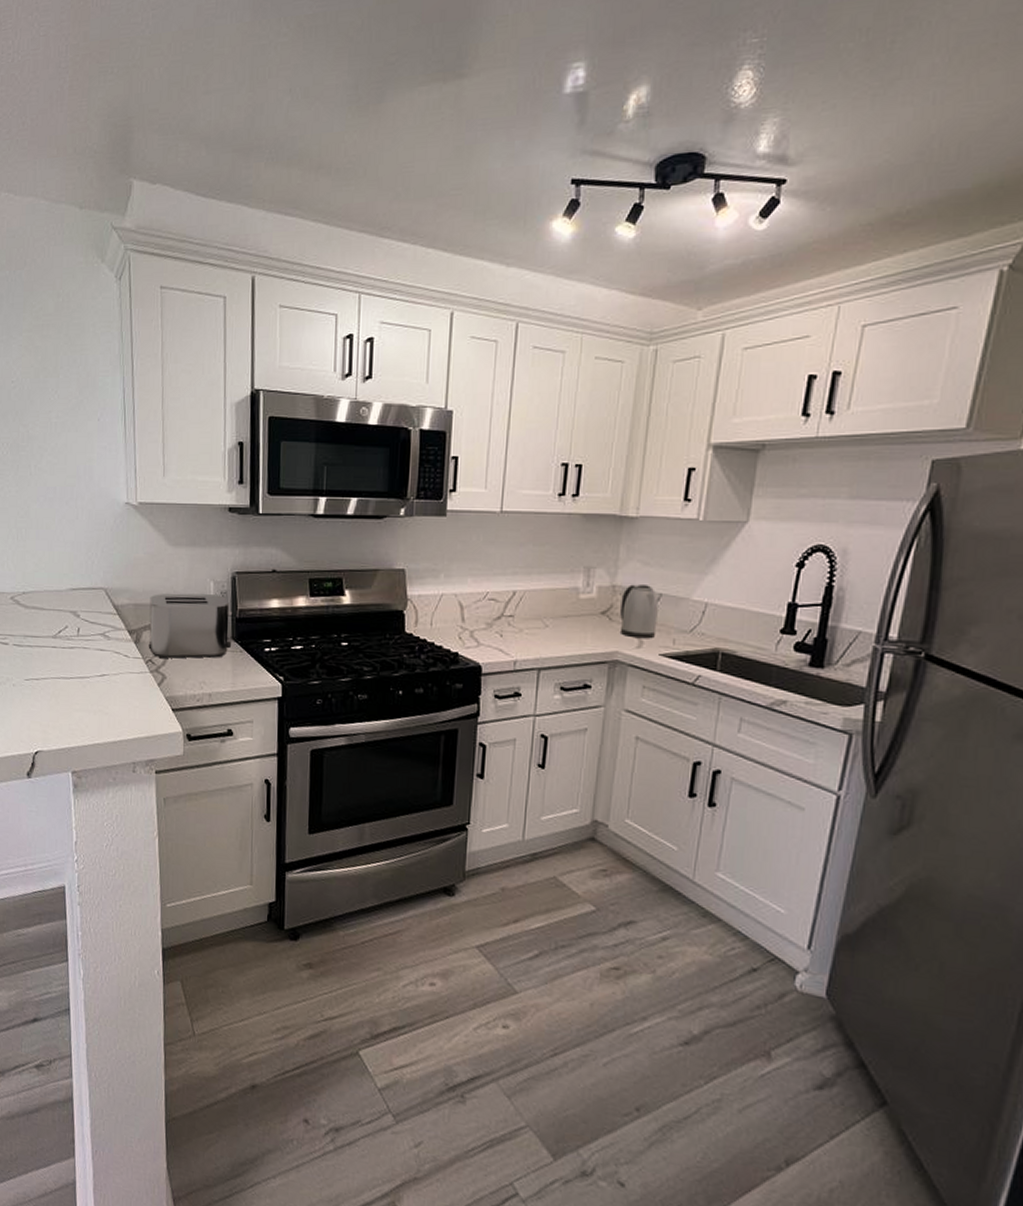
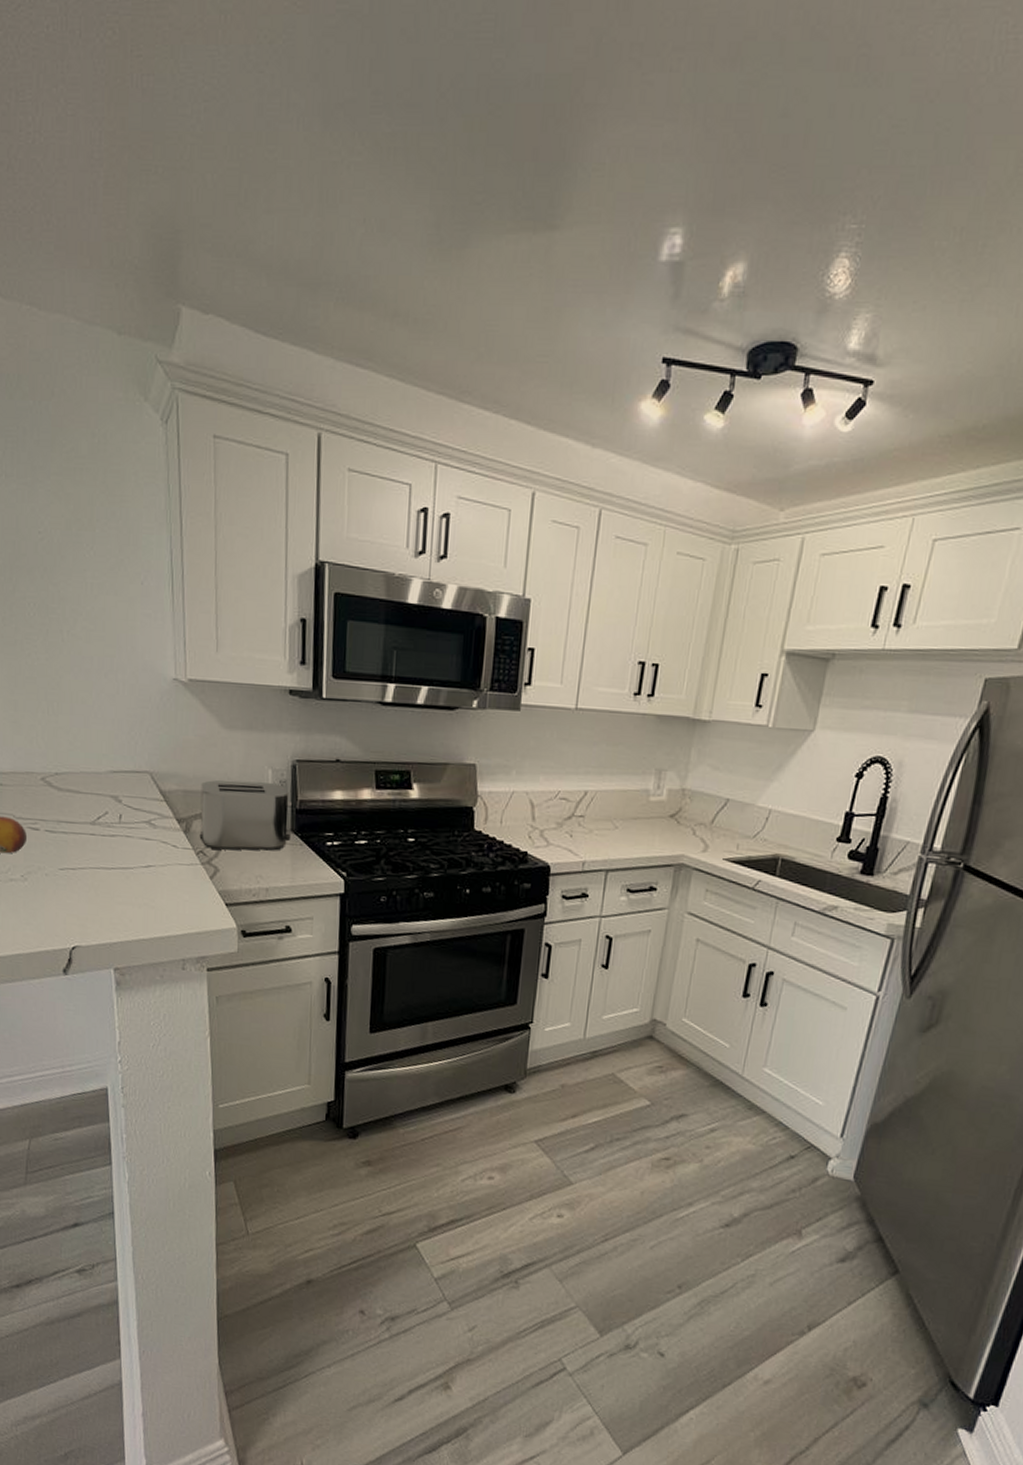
kettle: present [620,584,659,639] -> none [688,788,726,843]

